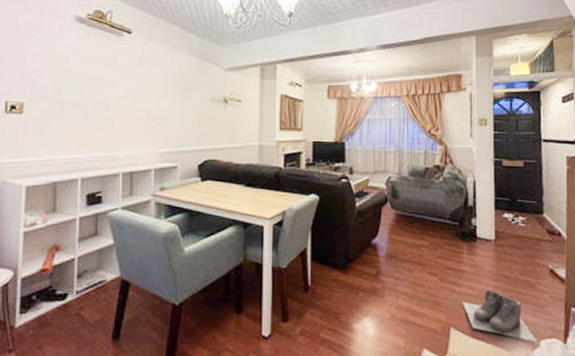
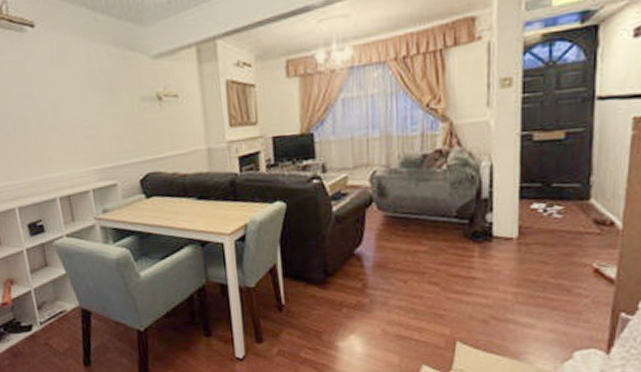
boots: present [462,289,538,343] -> none [471,296,571,354]

